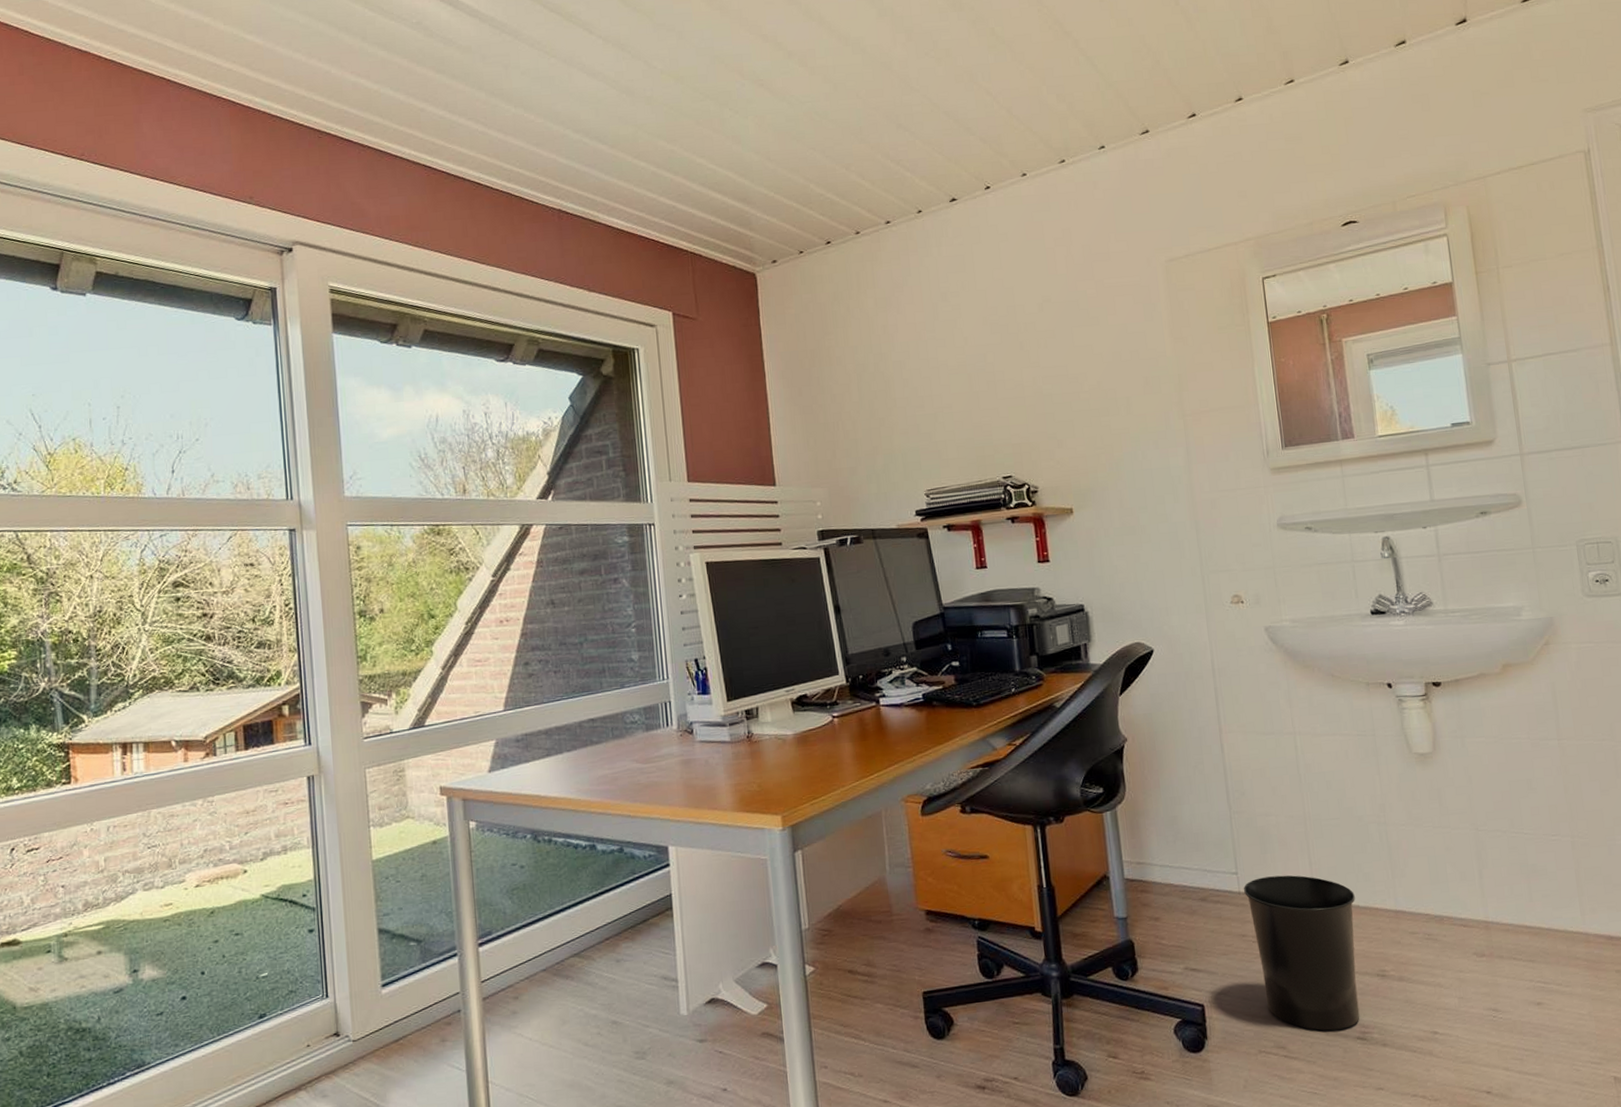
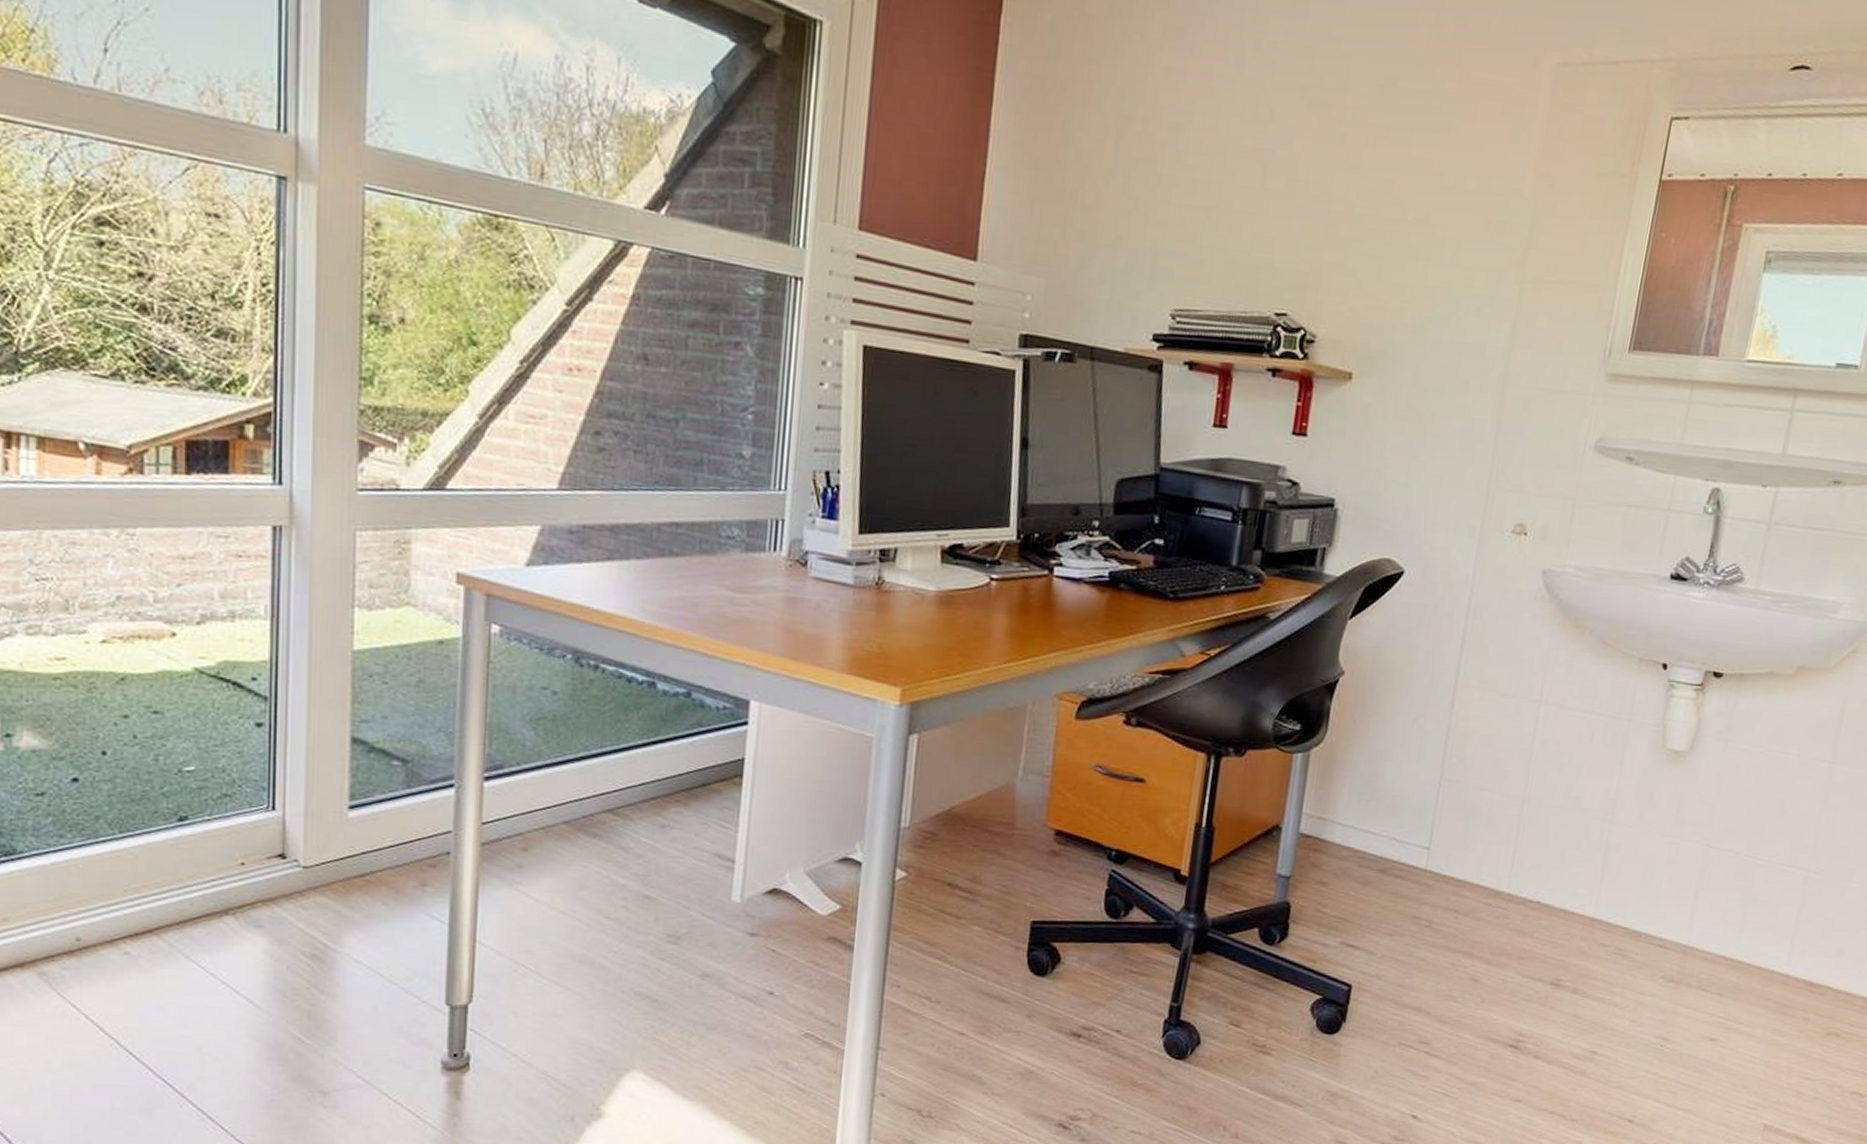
waste bin: present [1244,875,1360,1031] -> none [1421,857,1554,1034]

